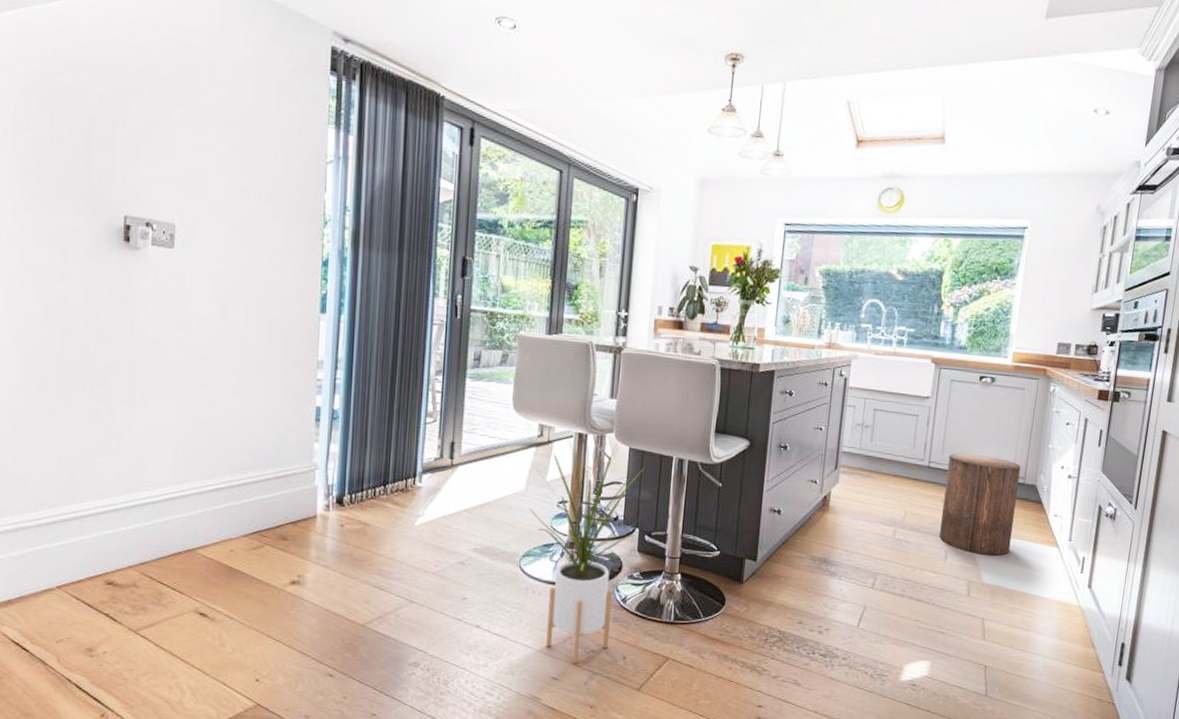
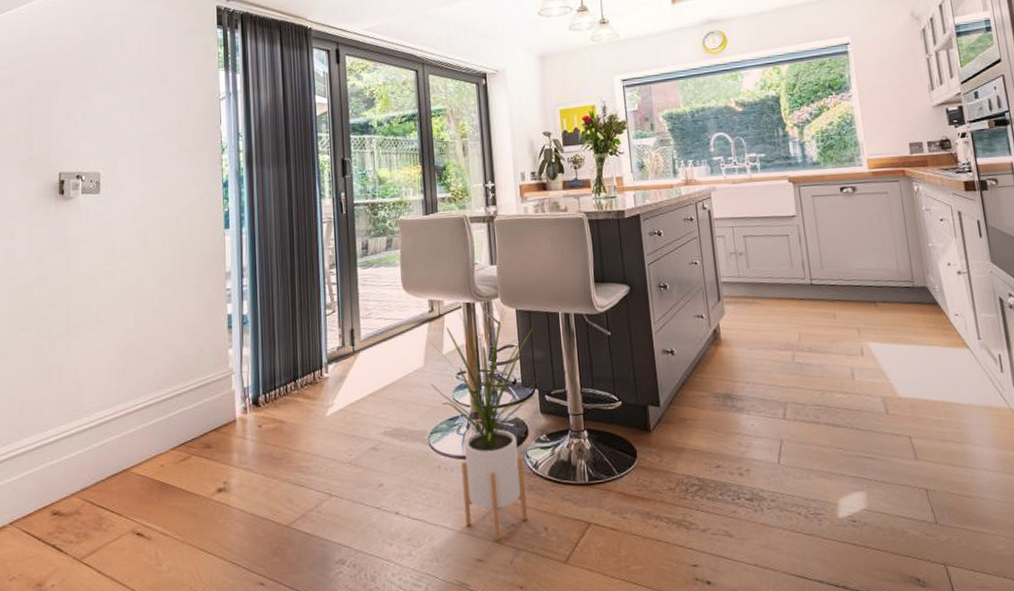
stool: present [939,453,1021,556] -> none [829,264,918,367]

